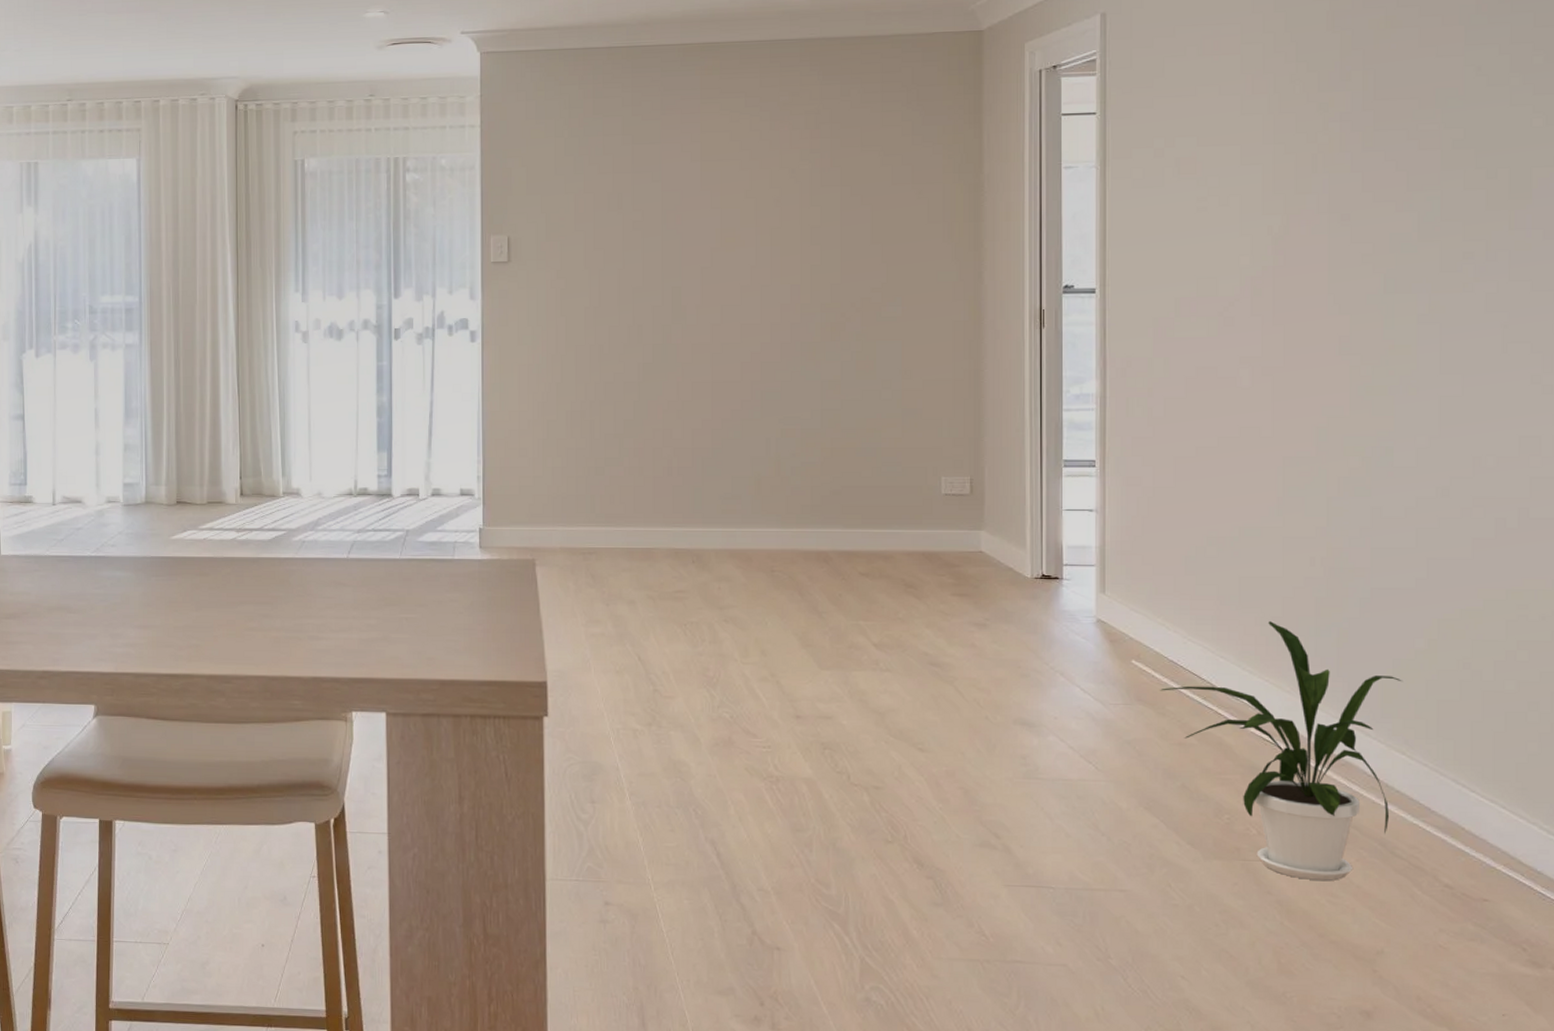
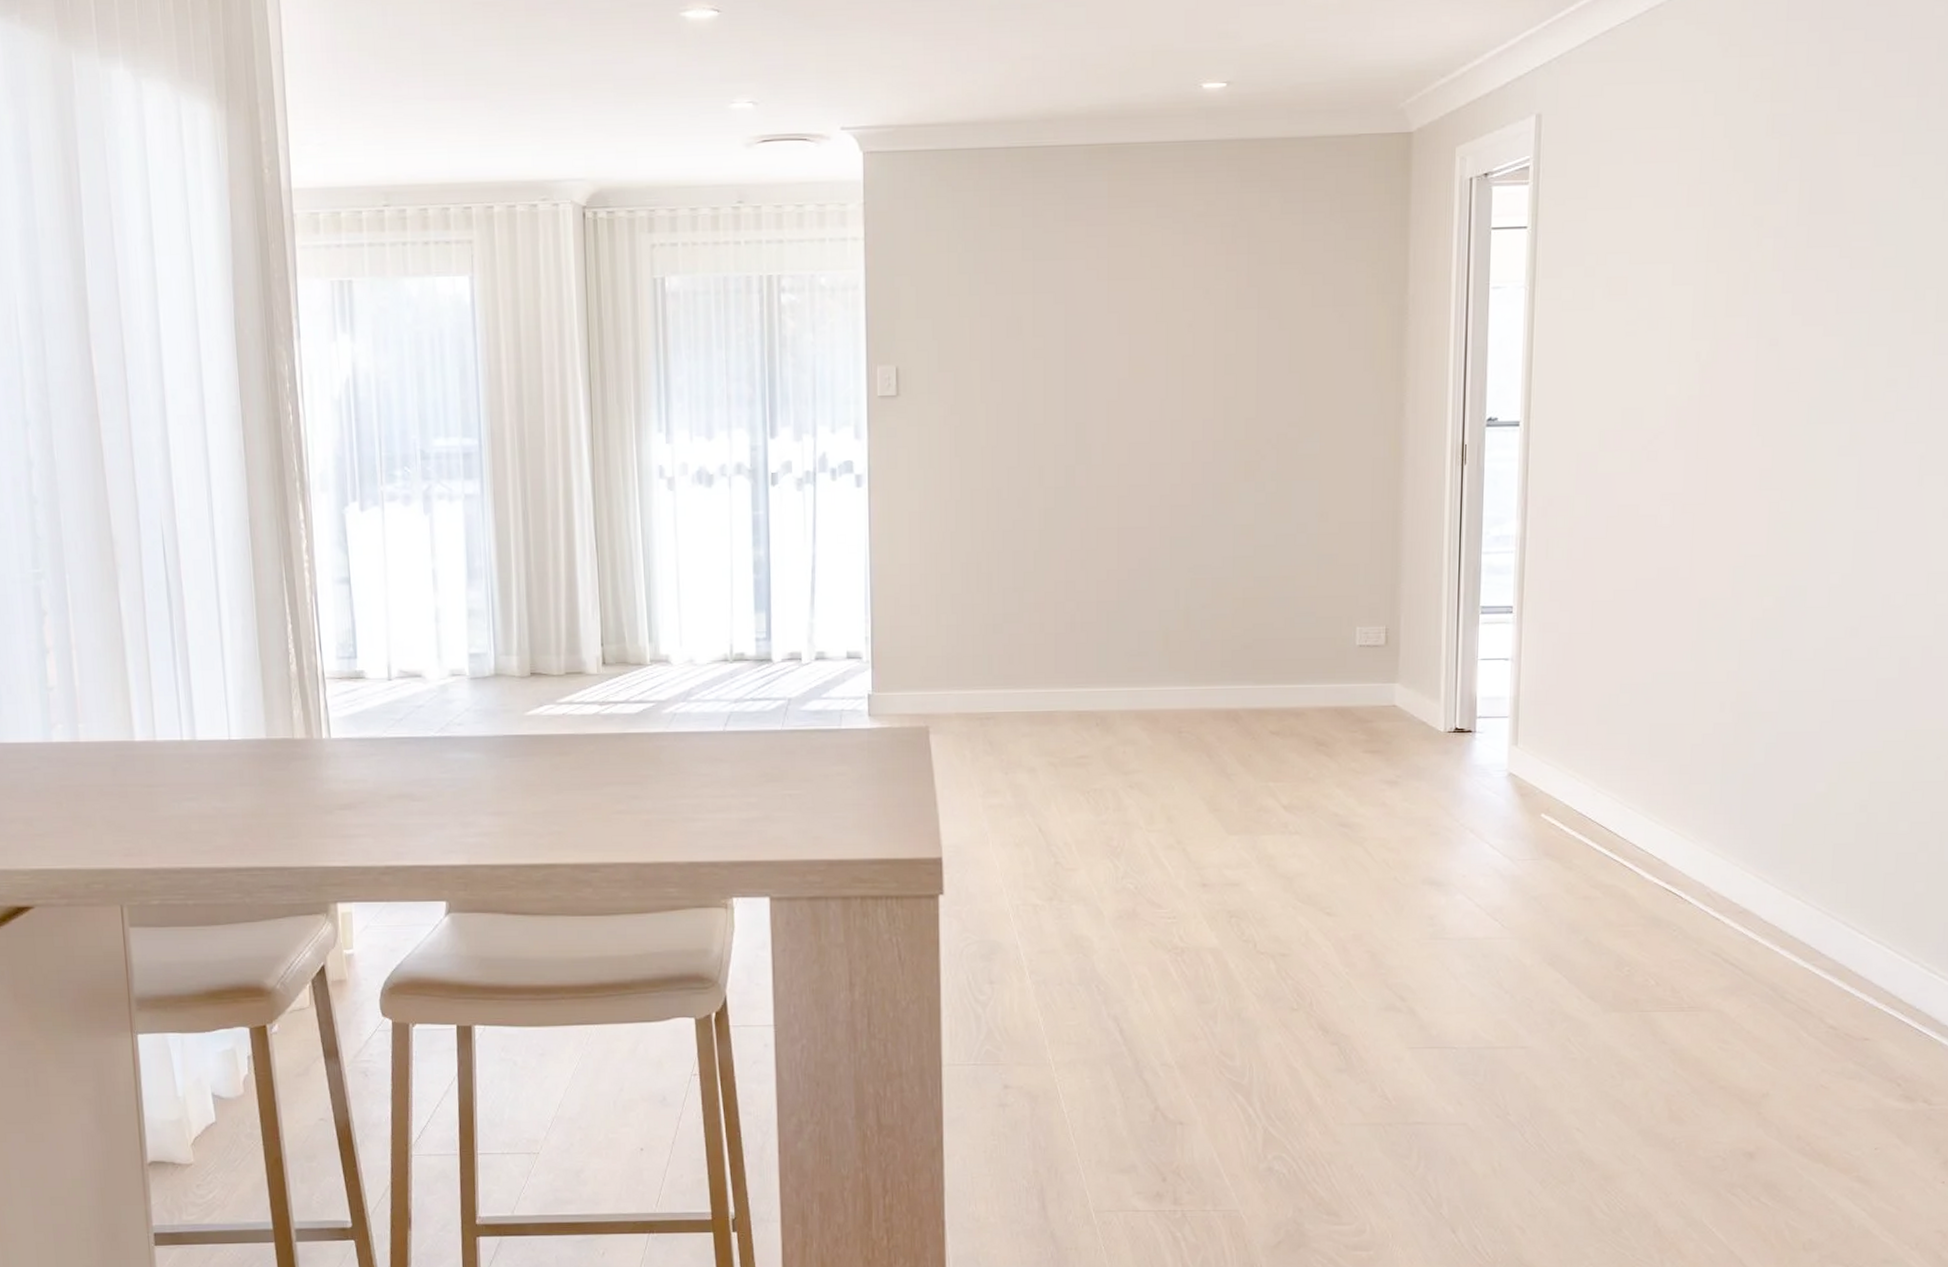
house plant: present [1160,621,1402,882] -> none [1568,770,1801,1029]

